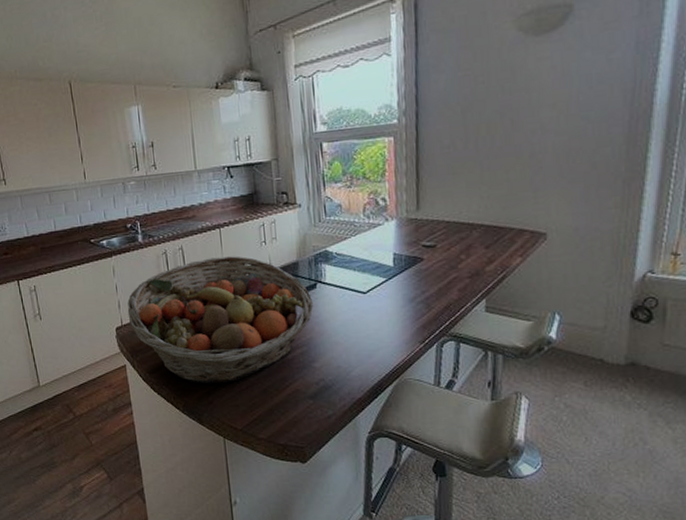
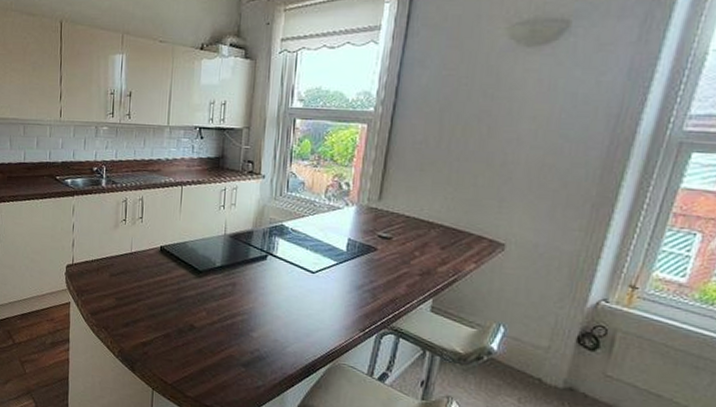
fruit basket: present [127,256,314,384] -> none [80,213,262,337]

